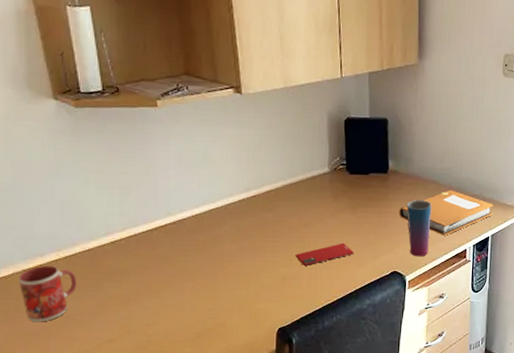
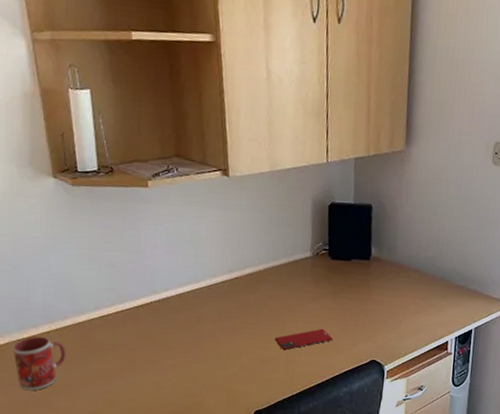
notebook: present [399,190,494,236] -> none [380,279,478,326]
cup: present [406,200,432,257] -> none [388,288,414,347]

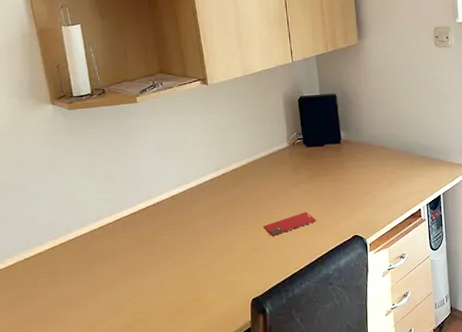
mug: present [13,337,66,391] -> none [21,253,71,308]

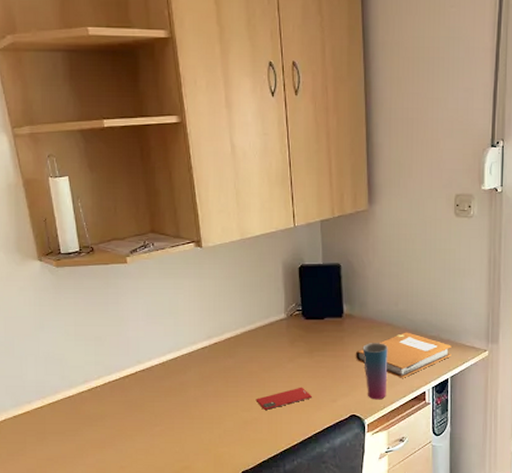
notebook: none [354,153,442,197] -> present [355,332,452,378]
cup: none [360,165,385,220] -> present [362,343,388,400]

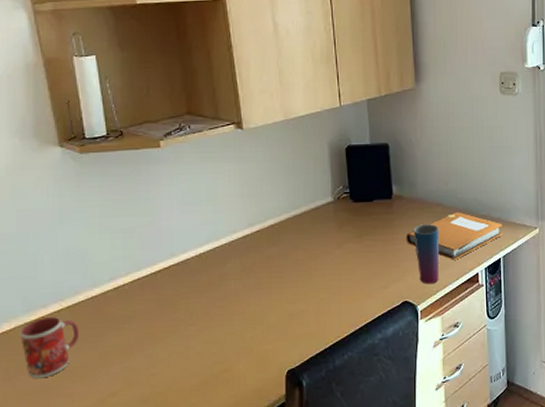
mug: none [10,412,60,465] -> present [20,317,80,379]
smartphone: present [257,387,313,410] -> none [303,274,363,301]

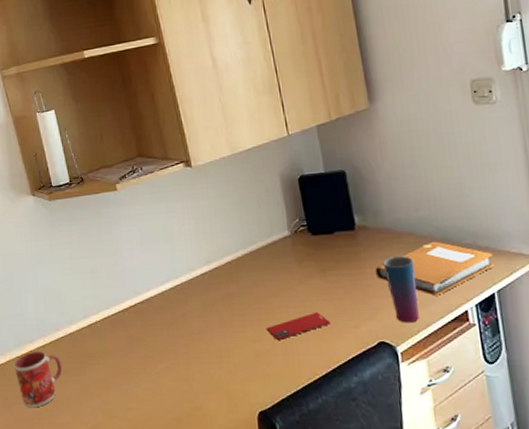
smartphone: none [303,274,363,301] -> present [267,311,332,340]

